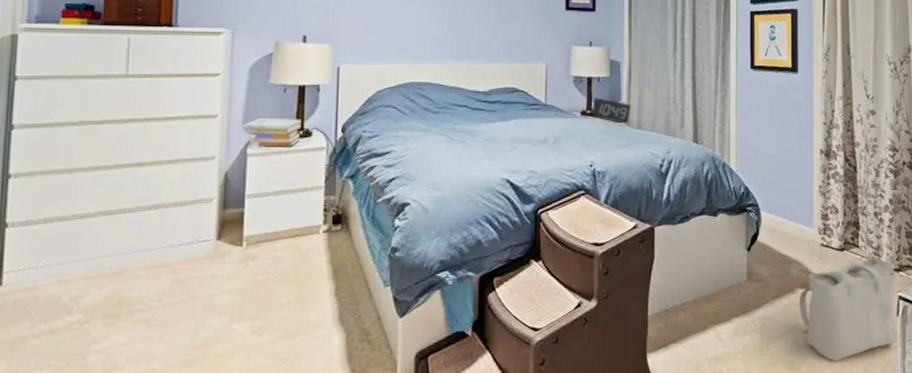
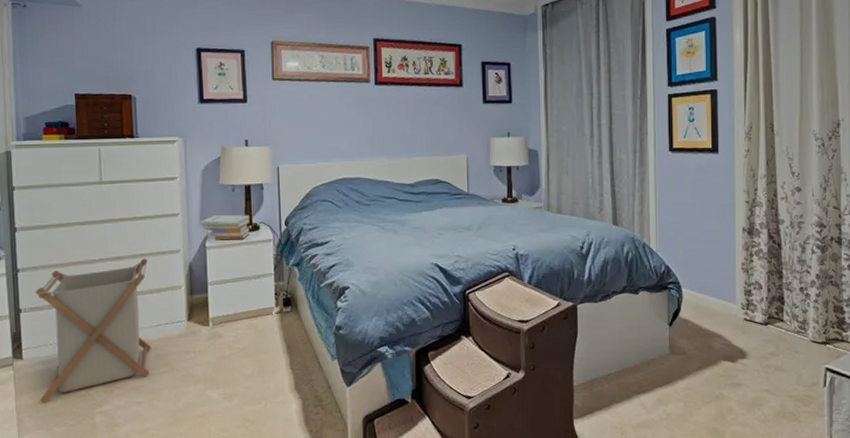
laundry basket: none [19,165,175,340] -> present [35,258,152,403]
alarm clock: present [591,97,631,124] -> none [511,185,550,209]
tote bag: present [798,257,897,361] -> none [721,331,823,428]

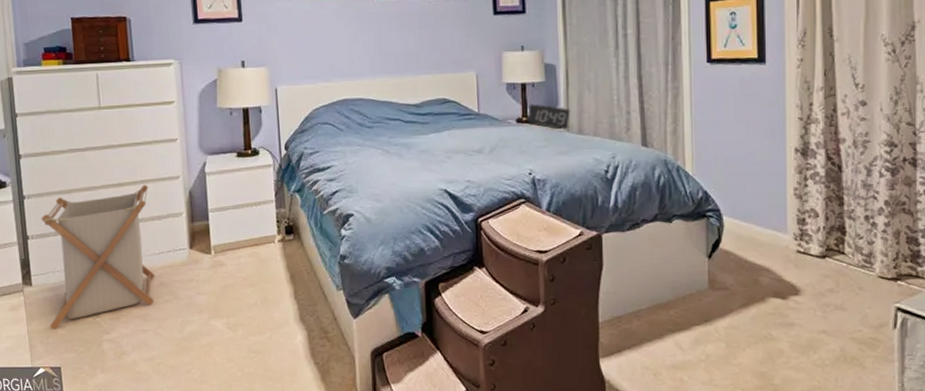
books: present [200,214,250,241] -> none [198,139,249,166]
alarm clock: none [511,185,550,209] -> present [527,104,570,130]

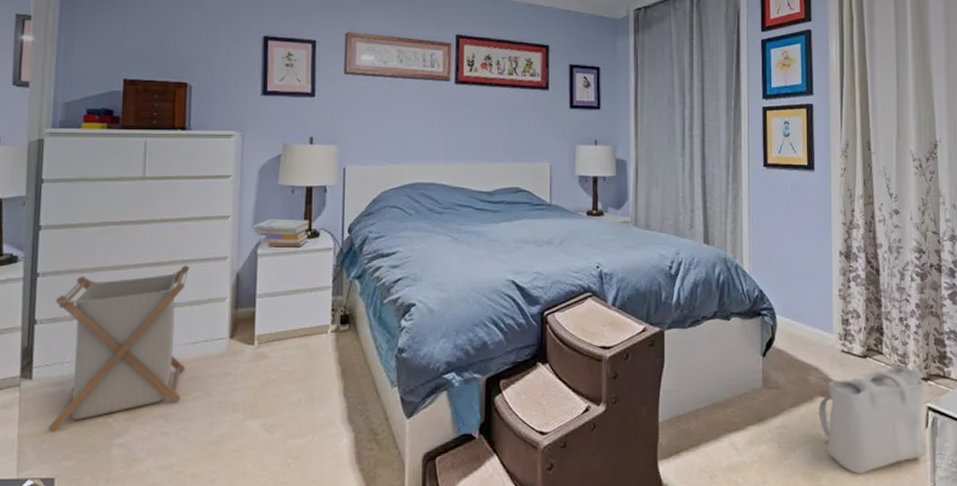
books: none [198,139,249,166] -> present [252,218,309,247]
alarm clock: present [527,104,570,130] -> none [597,197,638,224]
tote bag: none [770,265,893,373] -> present [818,365,926,474]

